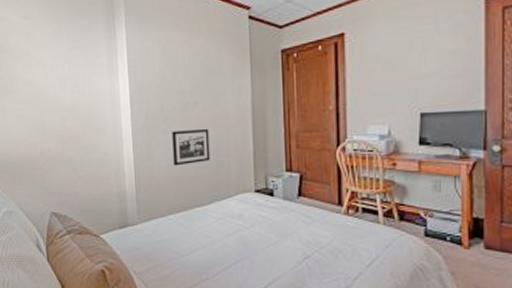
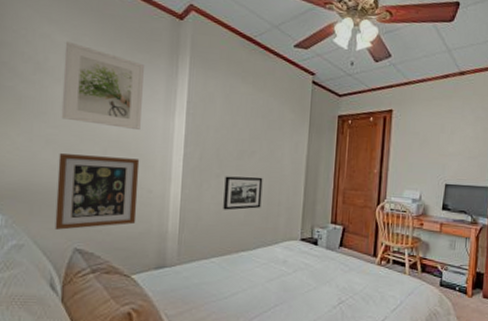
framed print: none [19,20,90,95] -> present [61,41,144,129]
wall art: none [28,123,98,196] -> present [55,153,140,230]

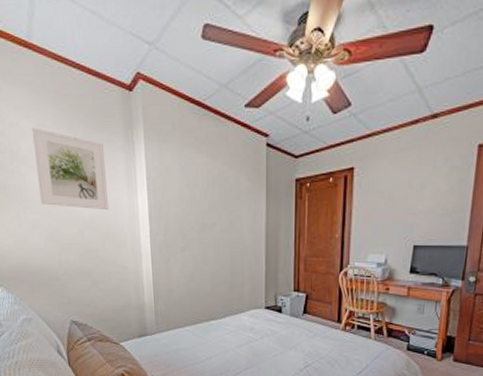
wall art: present [55,153,140,230] -> none [45,237,117,305]
picture frame: present [223,176,263,210] -> none [190,248,226,282]

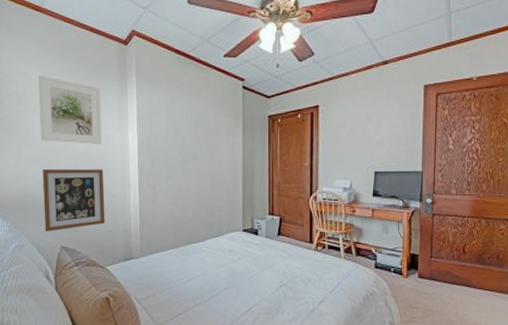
wall art: none [45,237,117,305] -> present [42,169,106,232]

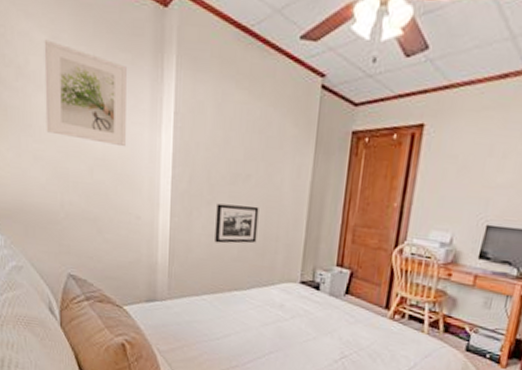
wall art: present [42,169,106,232] -> none [47,171,127,254]
picture frame: none [174,177,206,208] -> present [215,203,259,244]

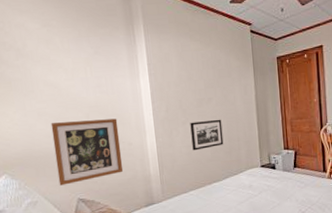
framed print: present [44,39,126,146] -> none [37,27,113,95]
wall art: none [47,171,127,254] -> present [50,118,124,186]

